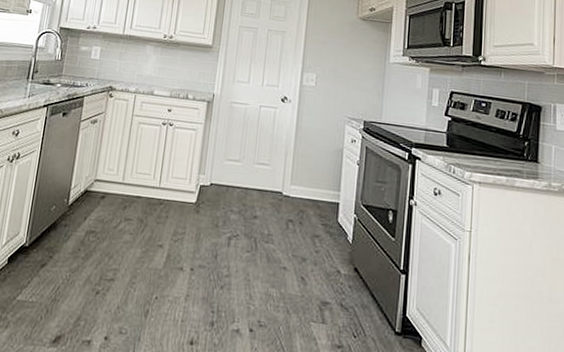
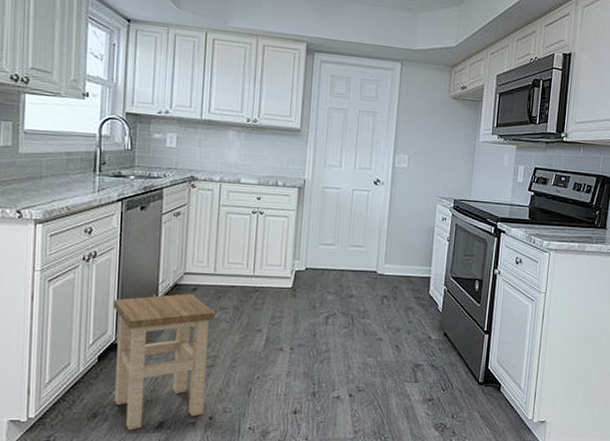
stool: none [17,200,121,342] -> present [113,294,216,431]

